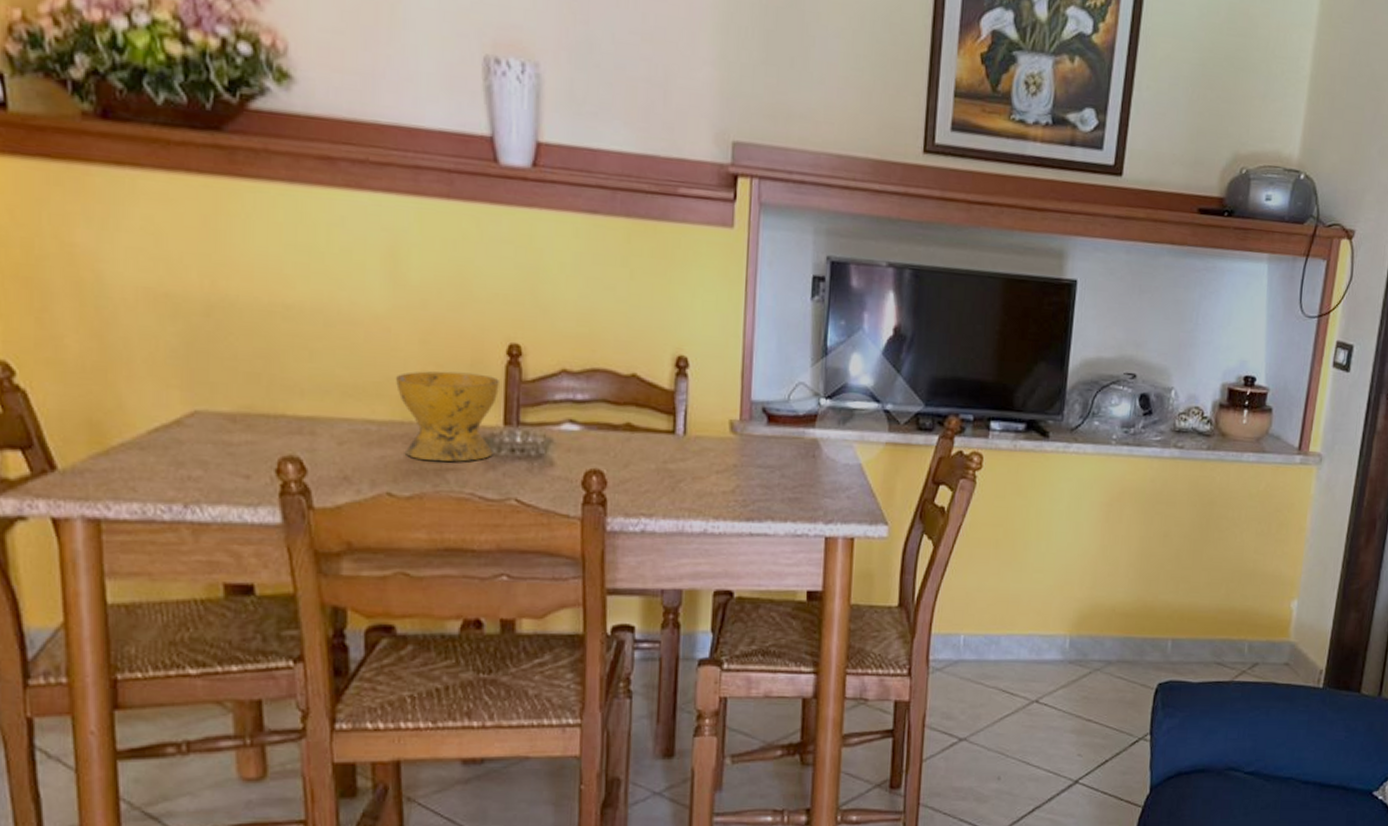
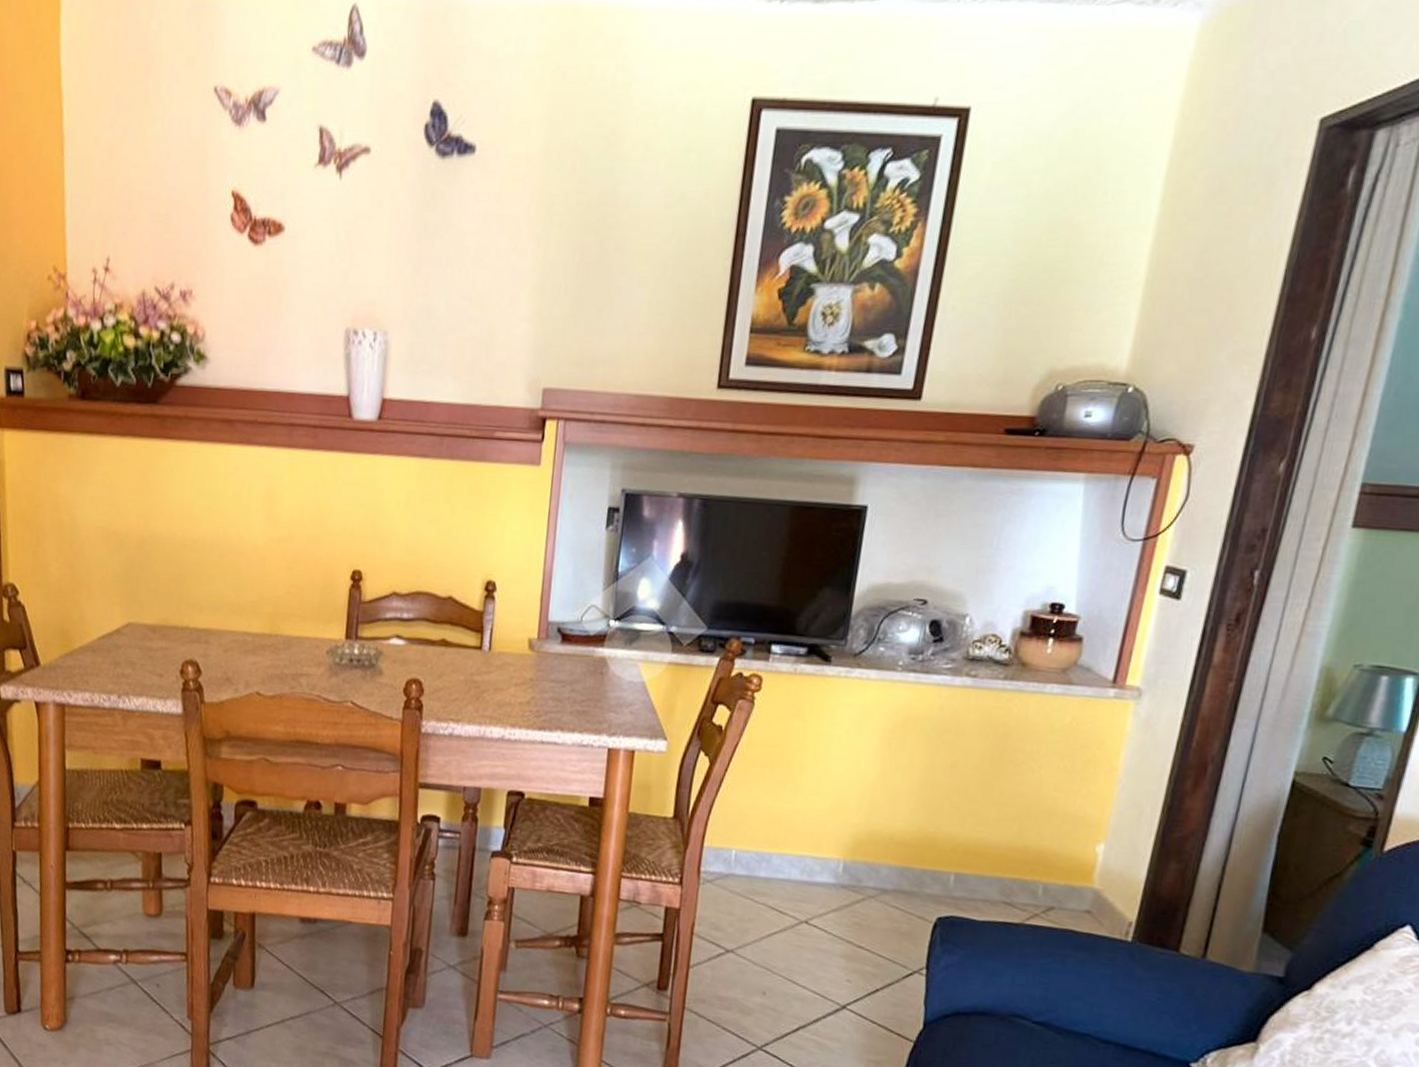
bowl: present [396,371,499,462] -> none [267,593,344,669]

